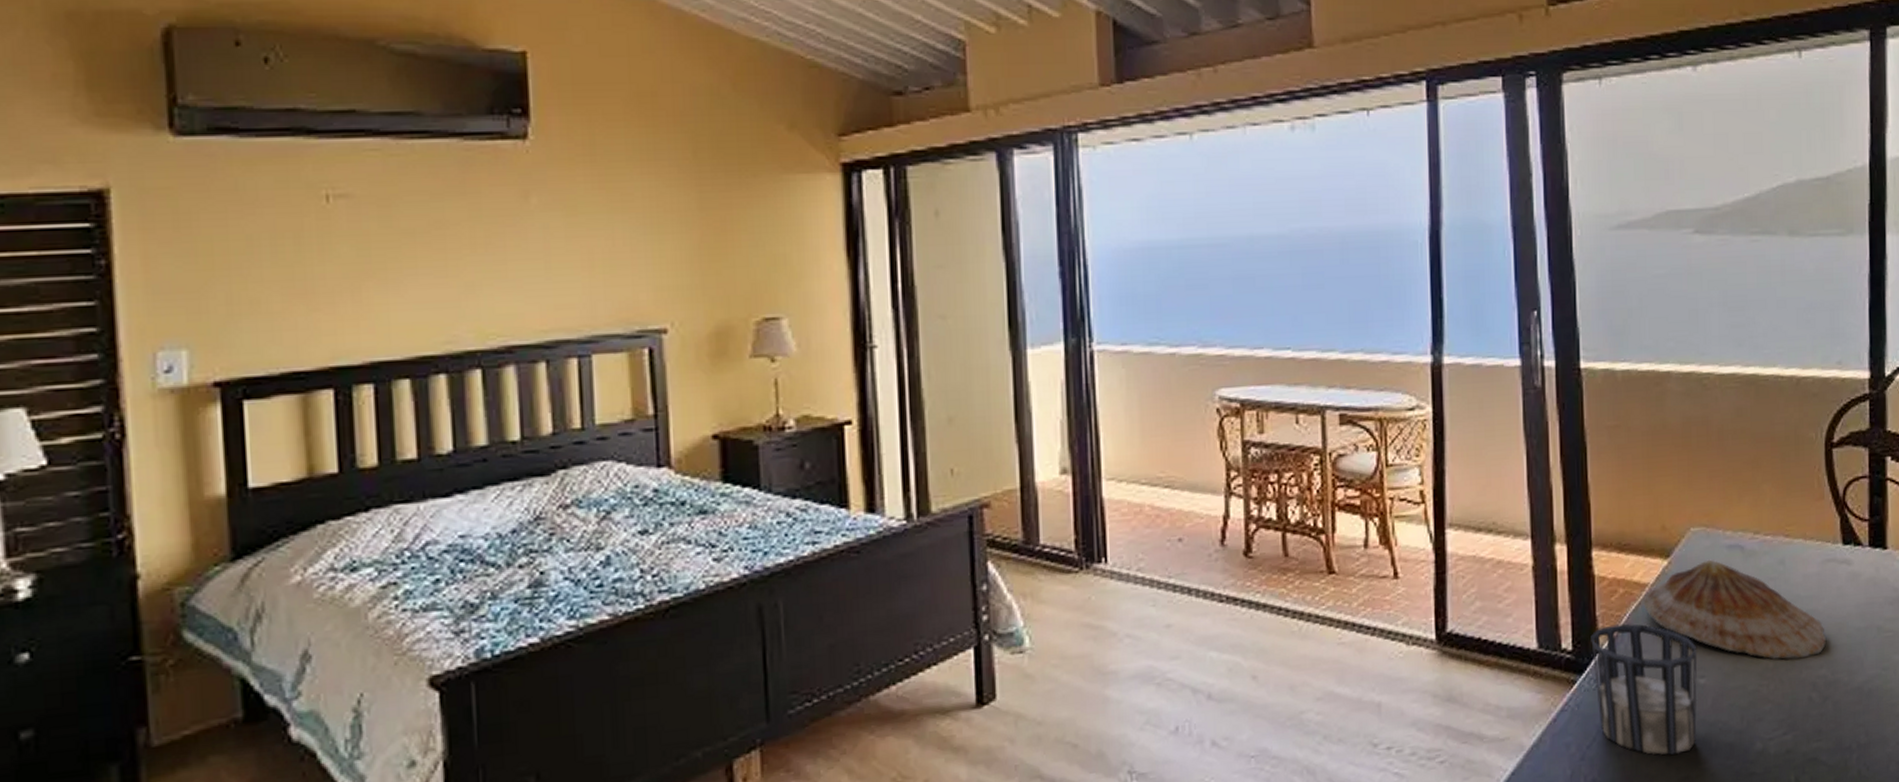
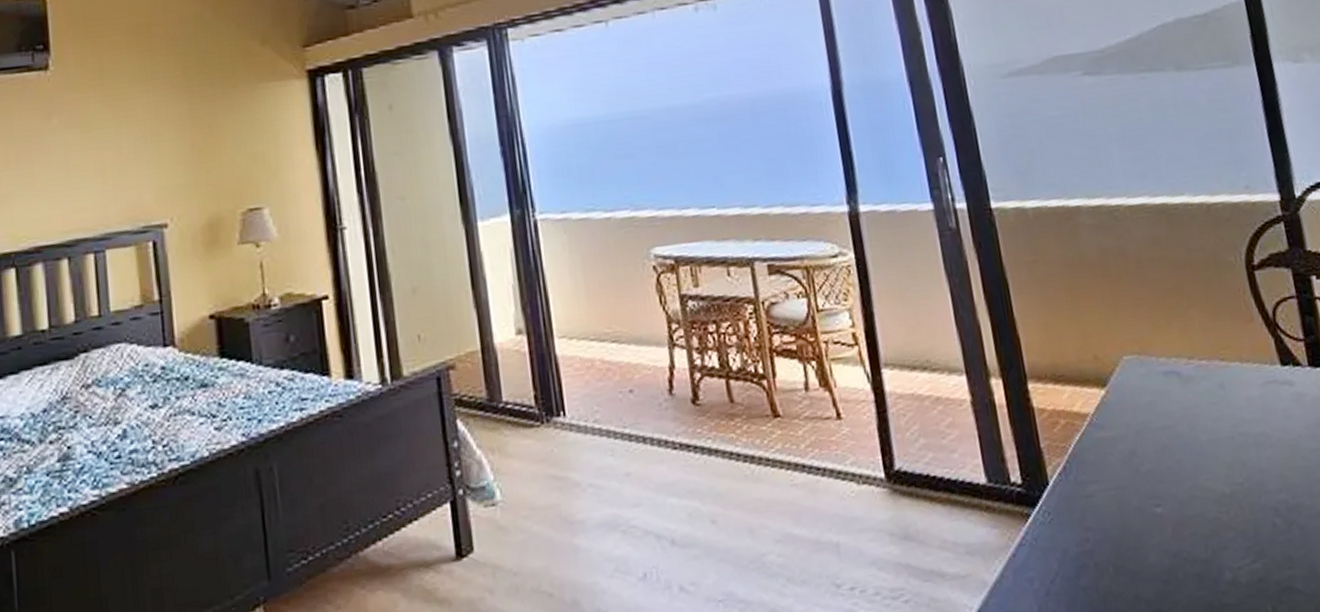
cup: present [1591,624,1698,756] -> none [1038,454,1162,589]
seashell: present [1642,559,1826,661] -> none [1085,386,1281,486]

